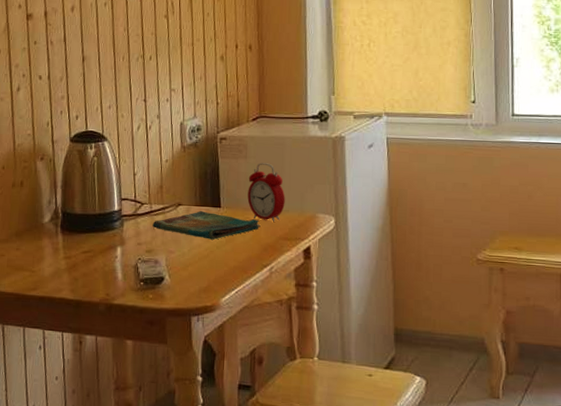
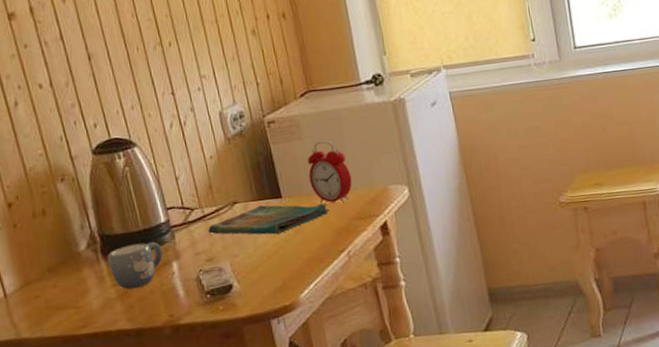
mug: none [64,225,111,265] -> present [107,241,163,290]

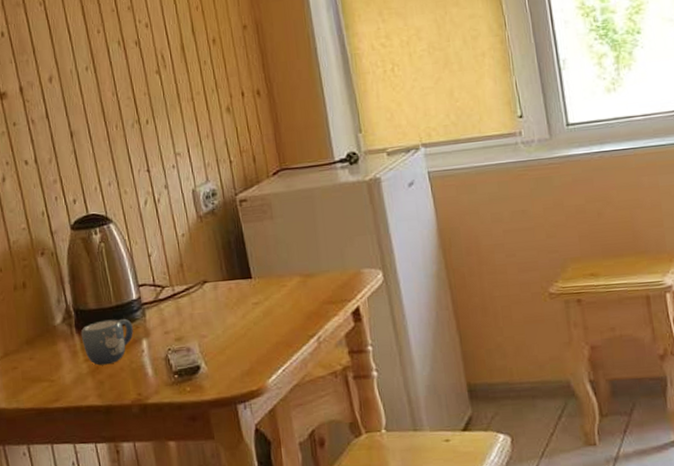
dish towel: present [208,203,330,235] -> none [178,285,300,316]
alarm clock: present [307,140,352,203] -> none [278,220,324,286]

